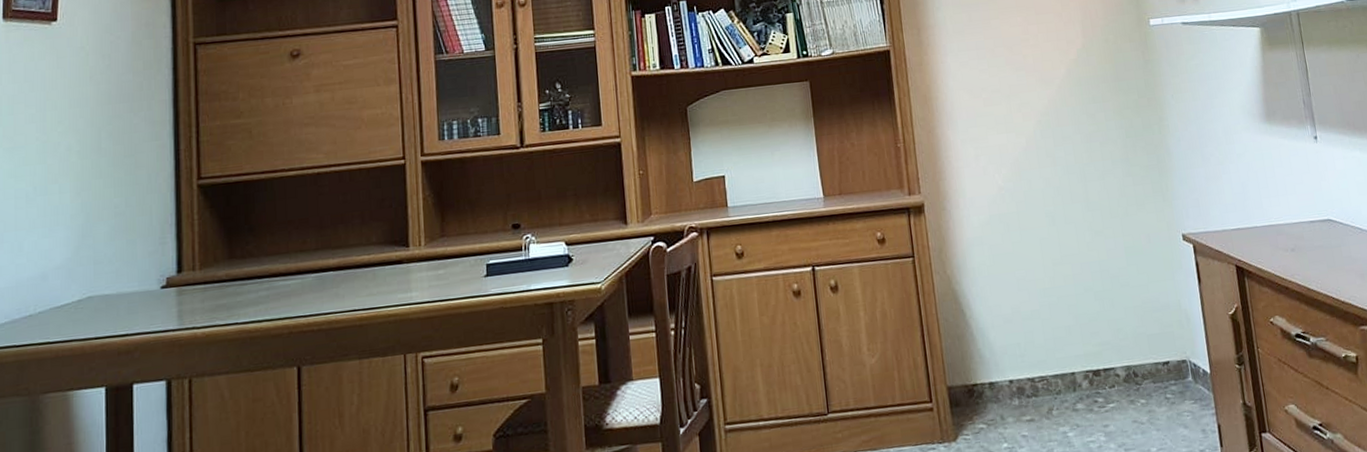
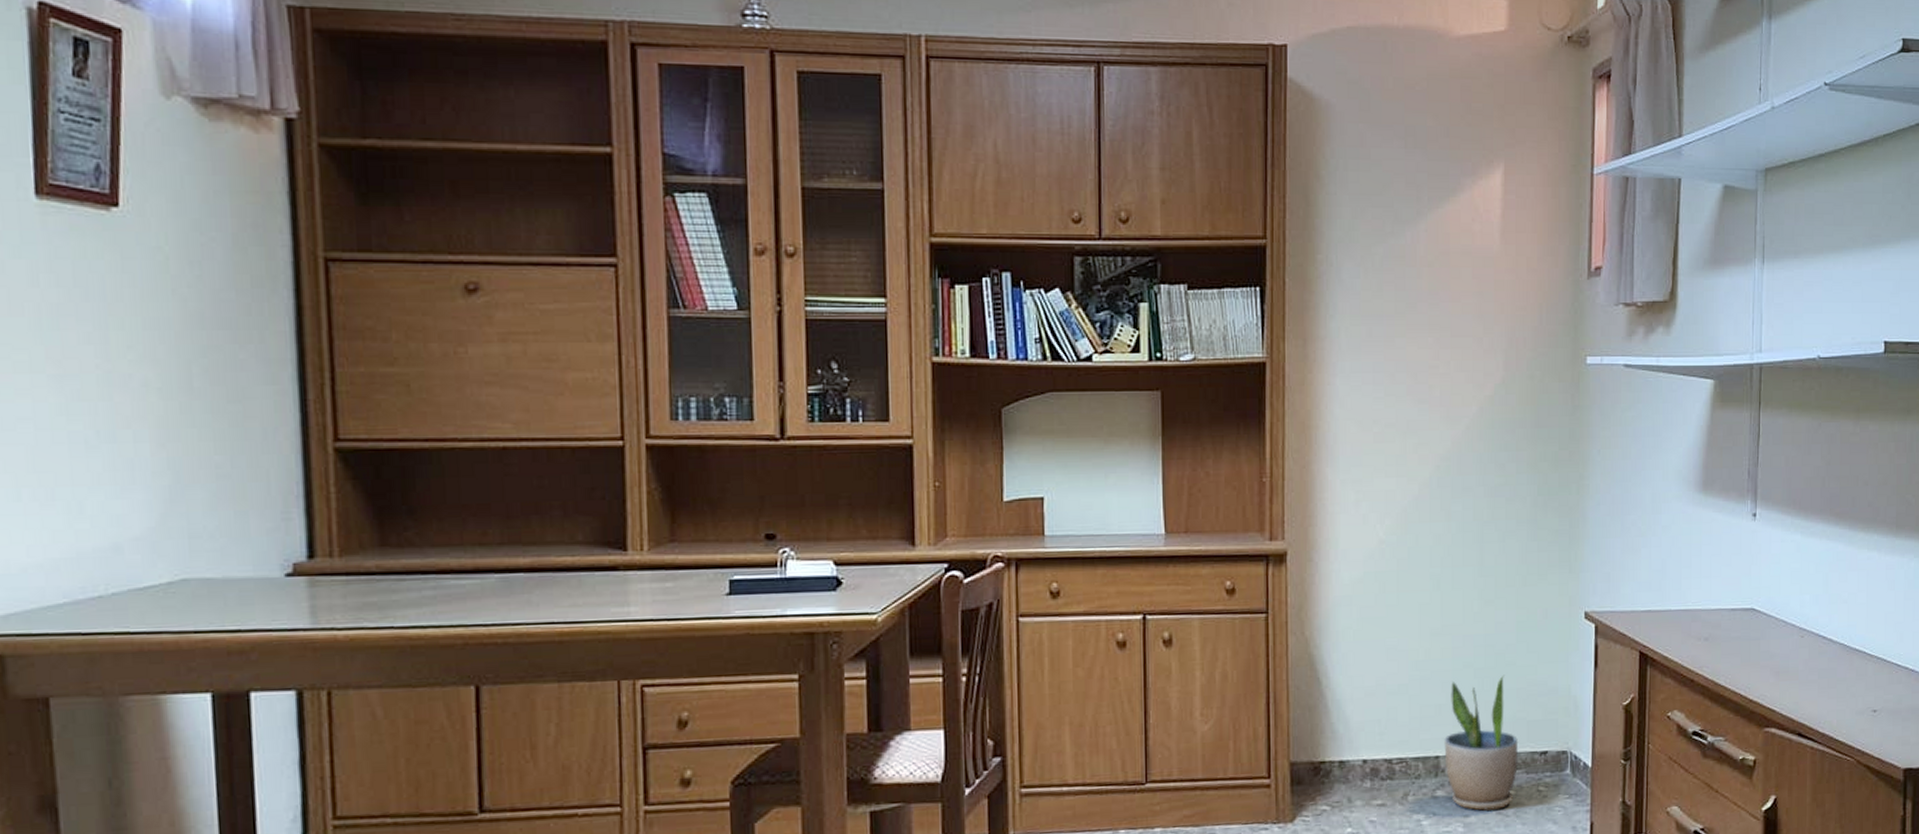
potted plant: none [1076,295,1145,420] -> present [1444,675,1519,811]

